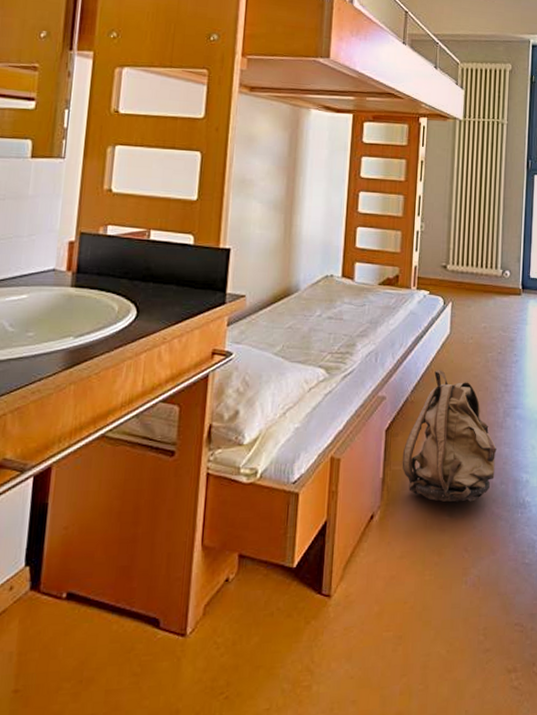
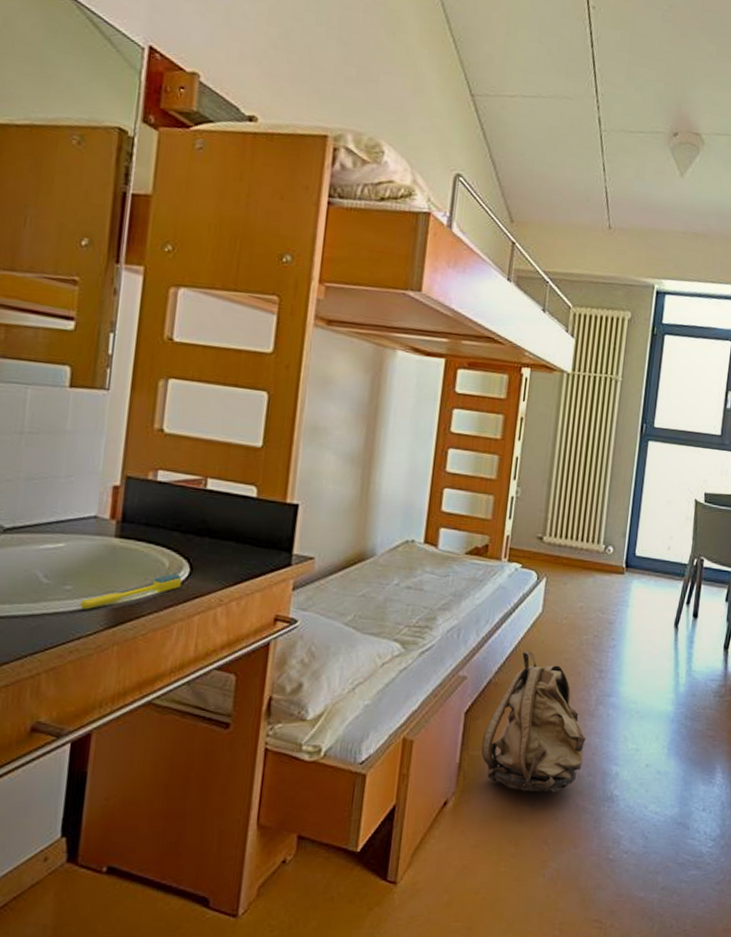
toothbrush: none [41,316,130,353] -> present [80,573,182,610]

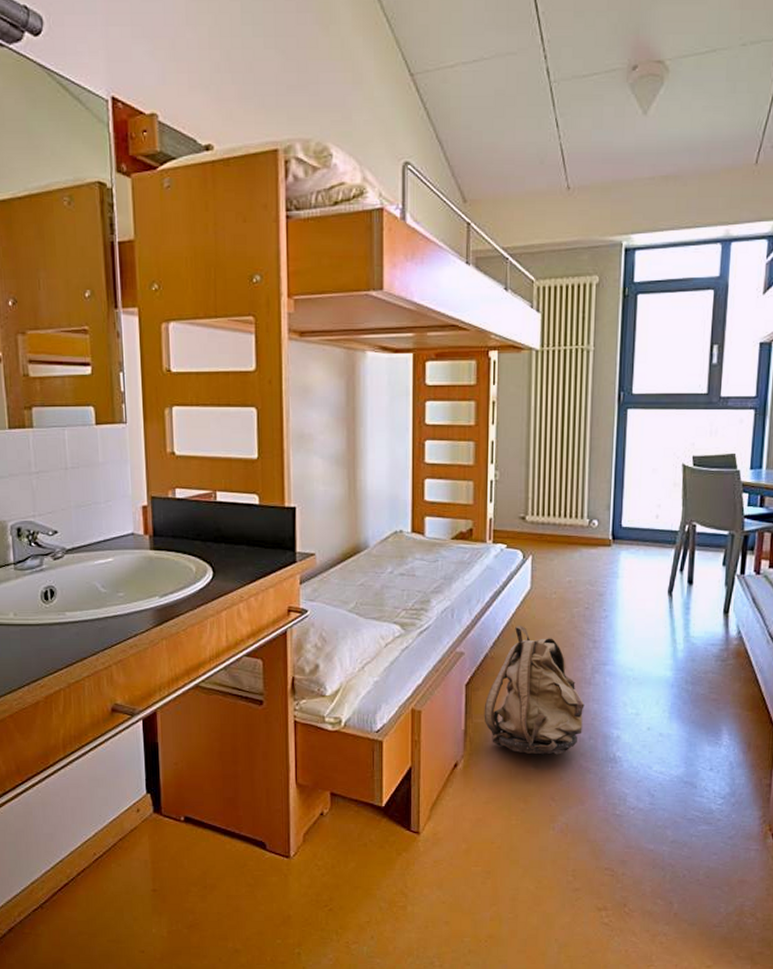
toothbrush: present [80,573,182,610] -> none [132,576,208,612]

